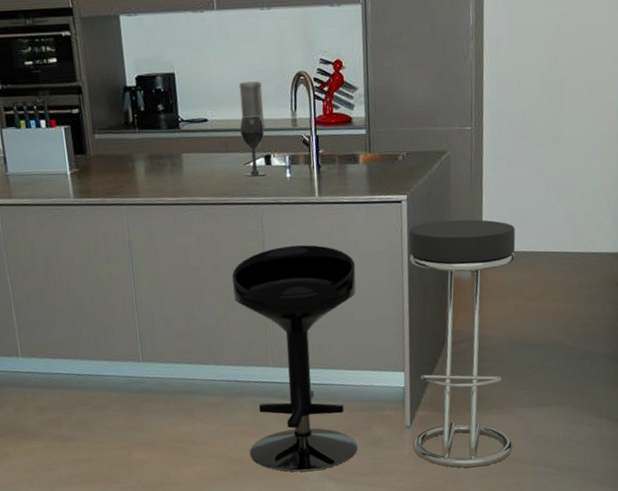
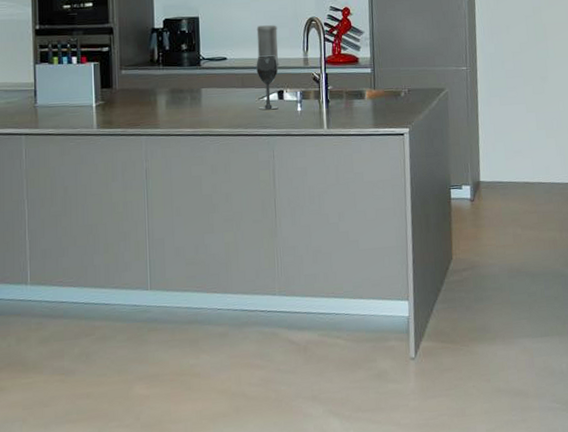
bar stool: present [232,245,358,472] -> none [243,174,363,408]
bar stool: present [408,219,516,468] -> none [411,151,518,403]

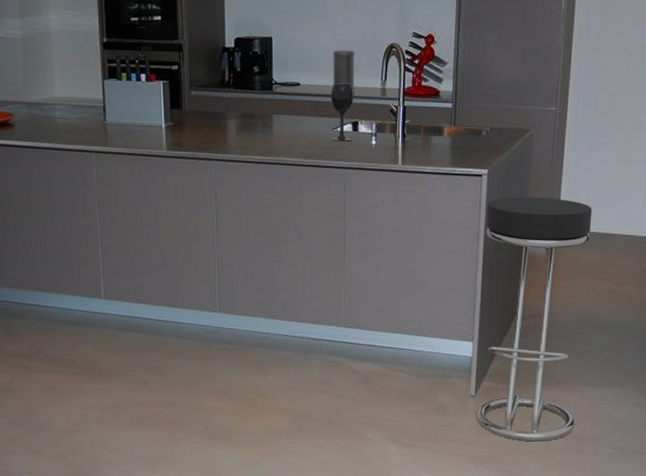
bar stool: none [411,151,518,403] -> present [477,197,592,442]

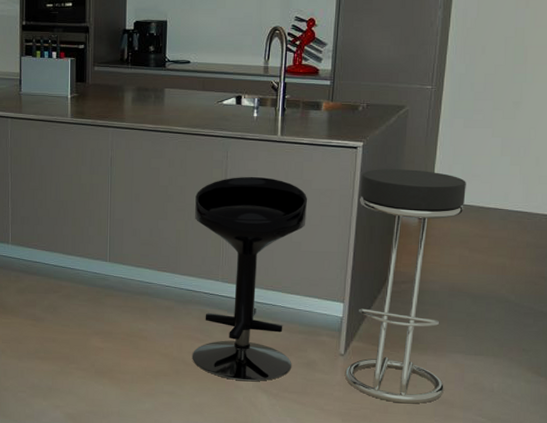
bar stool: none [311,210,433,432] -> present [192,176,308,382]
wine glass: present [331,83,354,142] -> none [216,61,239,114]
canister: present [332,50,355,94] -> none [220,32,241,71]

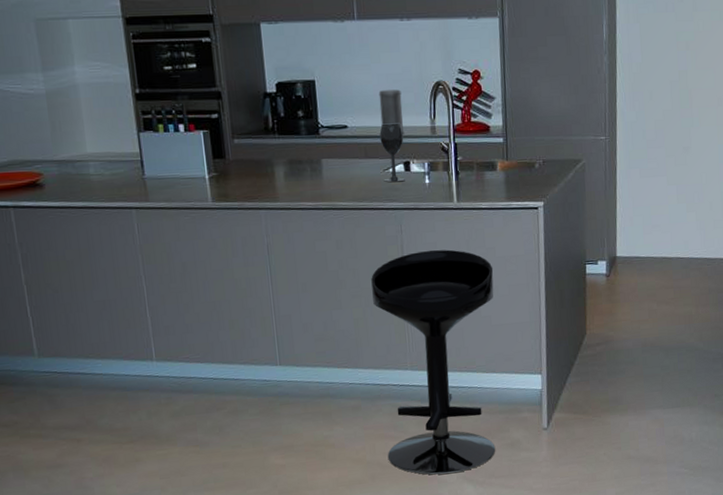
wine glass: none [216,61,239,114] -> present [379,123,405,183]
canister: none [220,32,241,71] -> present [378,89,405,134]
bar stool: present [345,169,466,404] -> none [545,225,649,469]

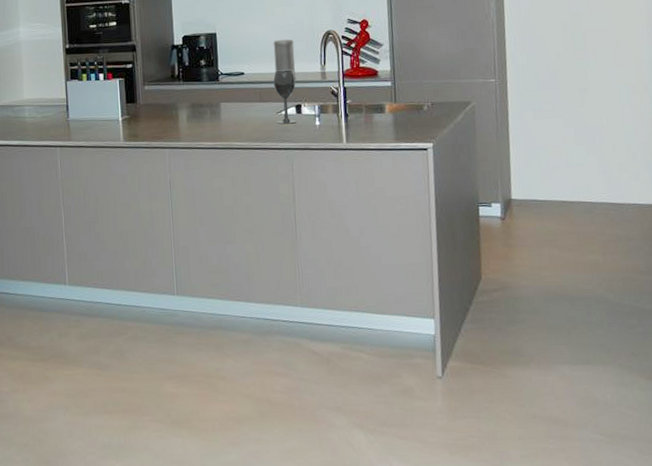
bar stool: present [371,249,496,475] -> none [263,188,387,418]

